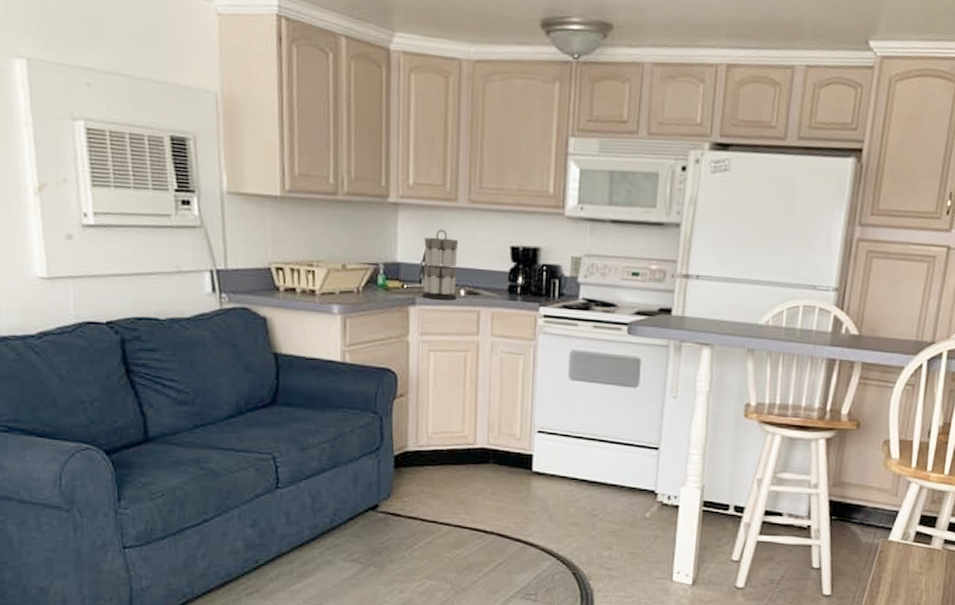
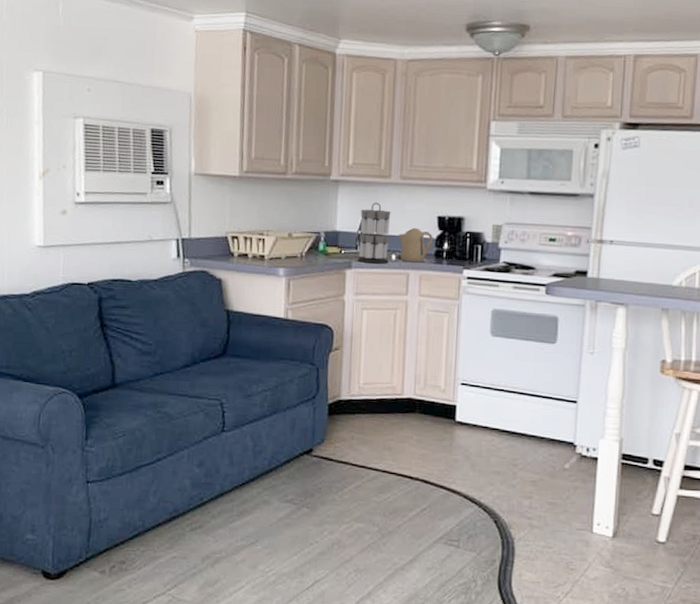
kettle: none [467,259,506,299] -> present [398,227,433,263]

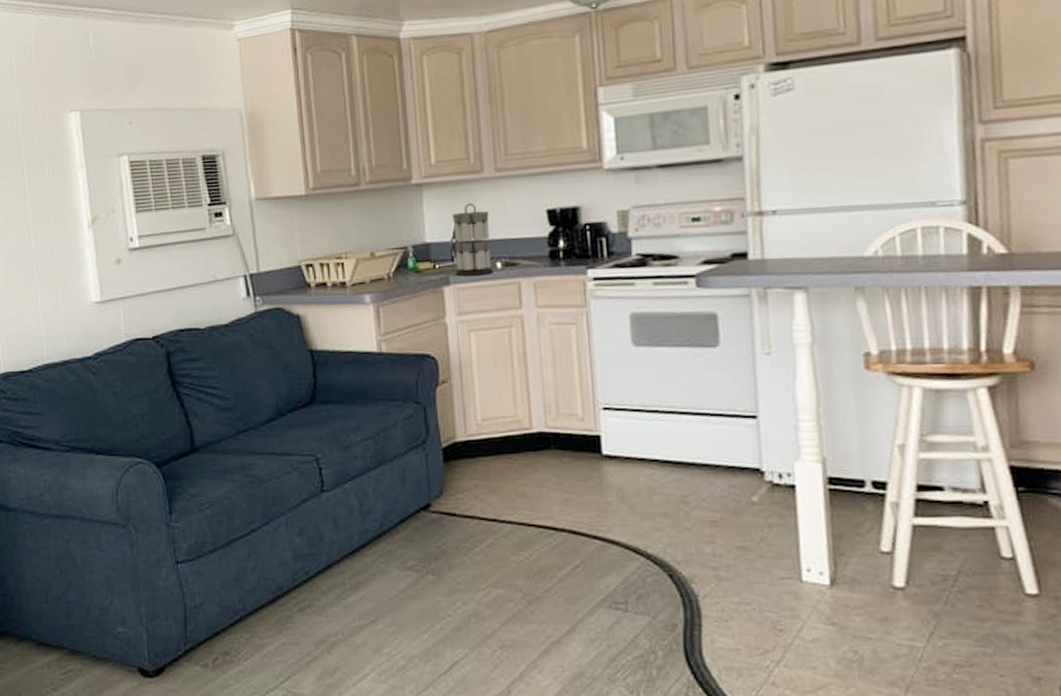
kettle: present [398,227,433,263] -> none [501,226,545,269]

